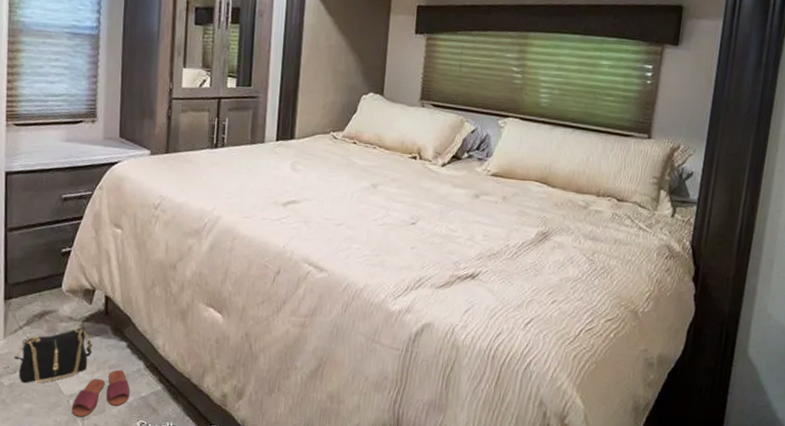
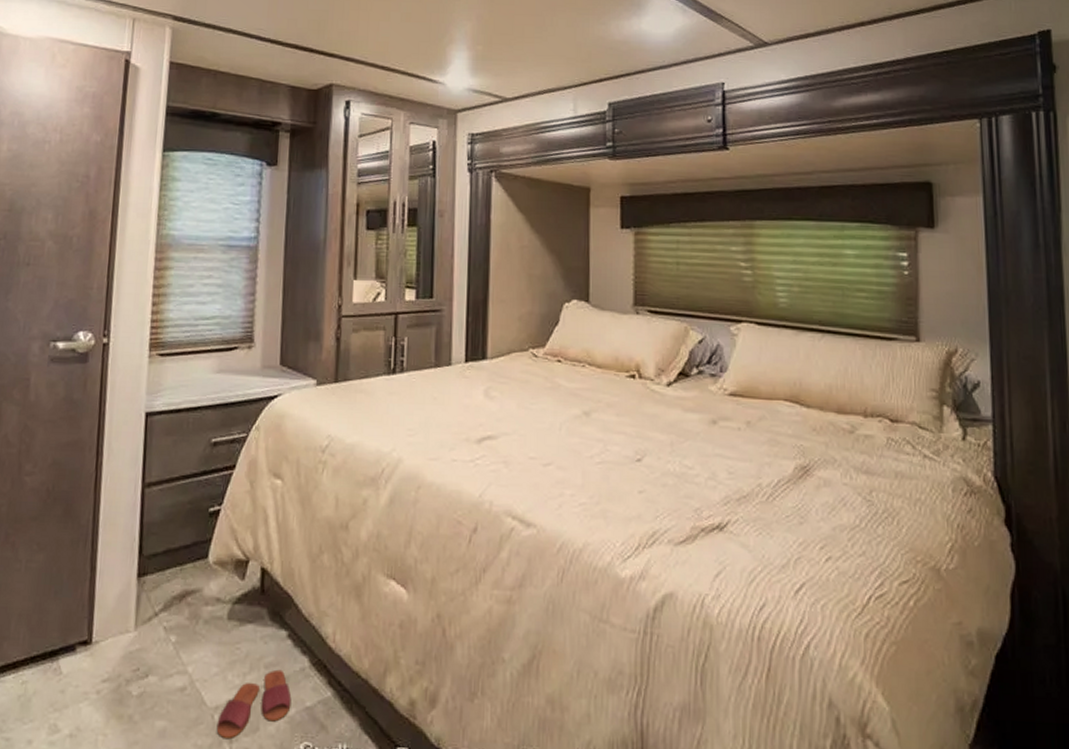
handbag: present [14,326,92,384] -> none [146,610,245,692]

